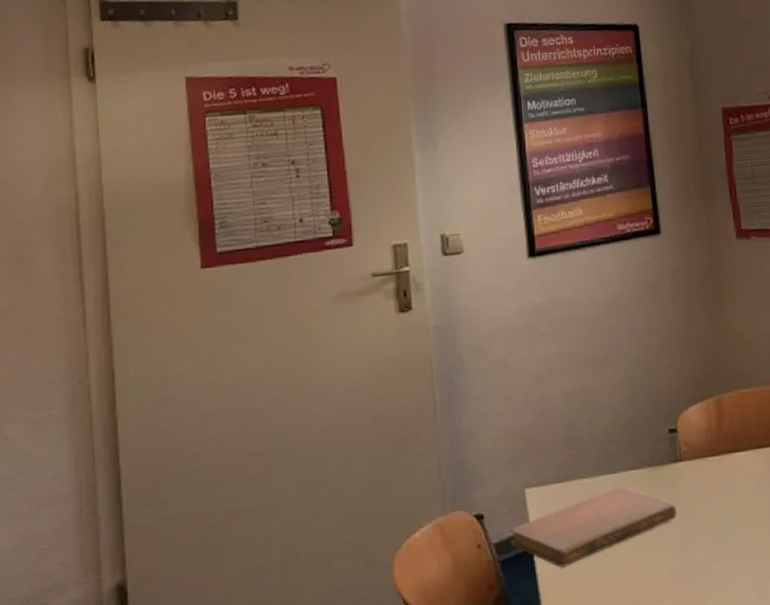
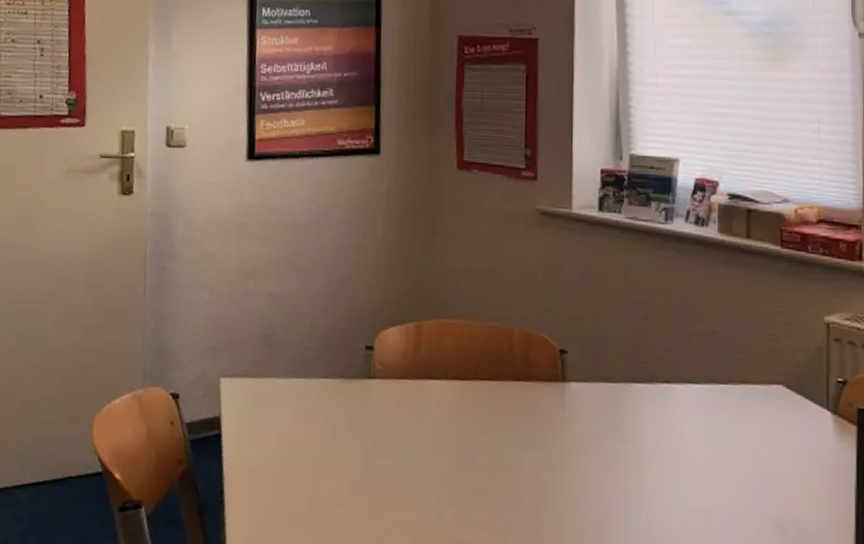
notebook: present [510,486,678,568] -> none [202,392,365,457]

